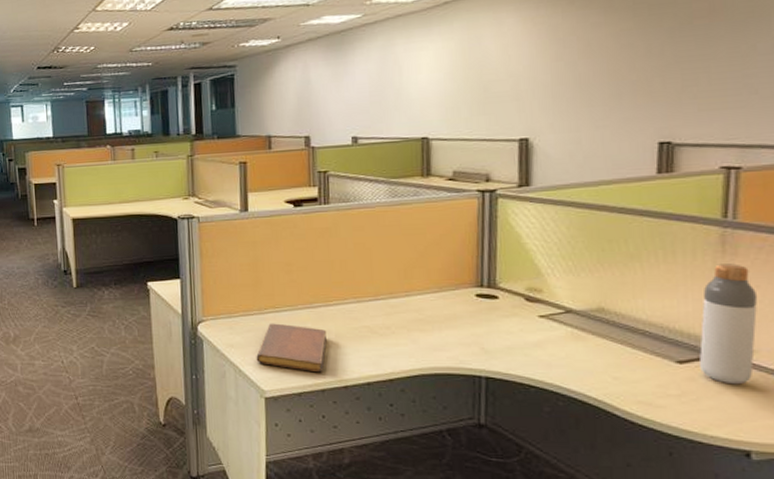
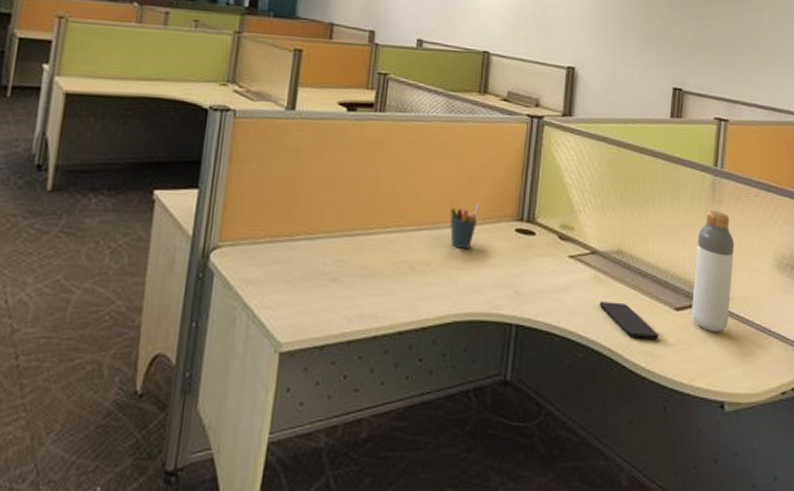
notebook: present [256,323,327,373] -> none [276,253,362,319]
pen holder: none [404,274,435,314] -> present [449,203,480,249]
smartphone: none [579,356,657,390] -> present [599,302,659,339]

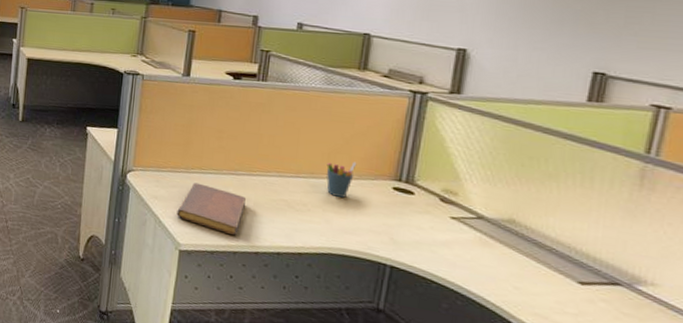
notebook: none [276,253,362,319] -> present [176,182,246,236]
smartphone: present [599,302,659,339] -> none [483,261,556,306]
bottle: present [692,211,735,333] -> none [601,196,669,315]

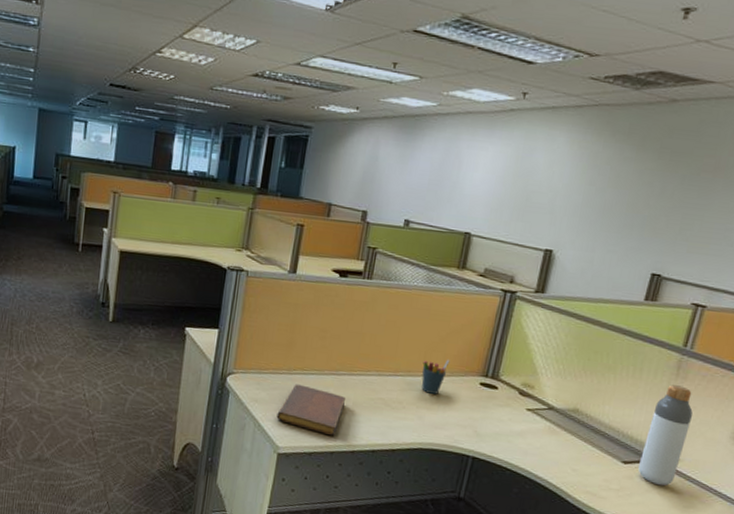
bottle: none [601,196,669,315] -> present [638,384,693,486]

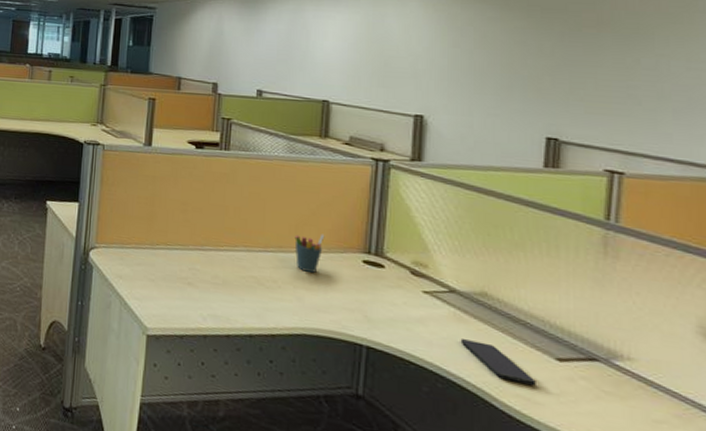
notebook: present [276,384,345,436] -> none [143,259,214,318]
smartphone: none [550,448,604,483] -> present [460,339,536,385]
bottle: present [638,384,693,486] -> none [579,265,638,393]

